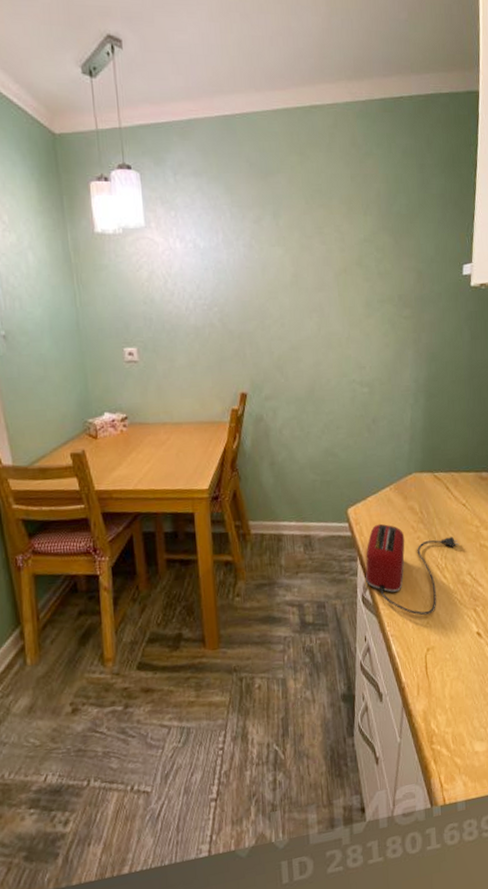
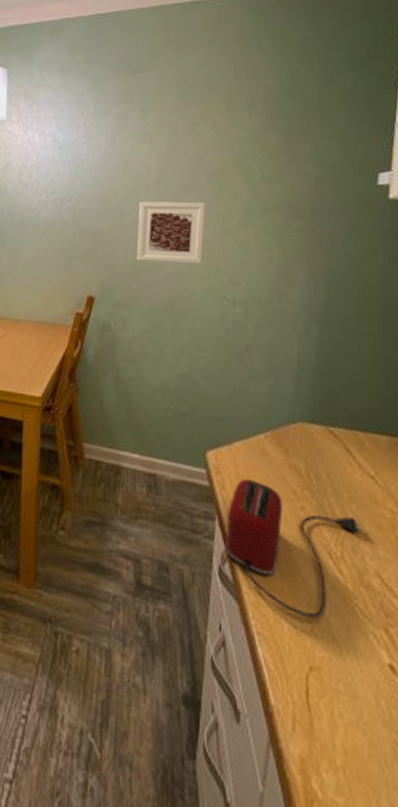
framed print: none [278,298,335,356] -> present [136,201,206,264]

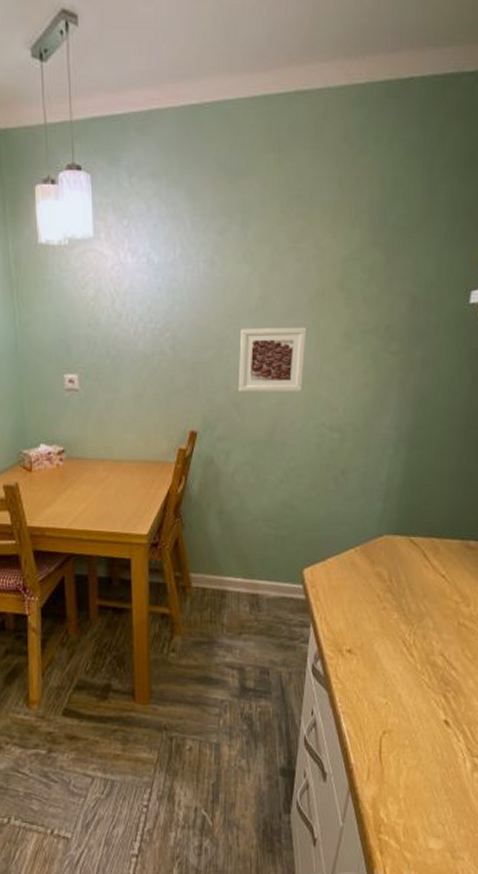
toaster: present [224,478,365,619] -> none [317,589,434,695]

